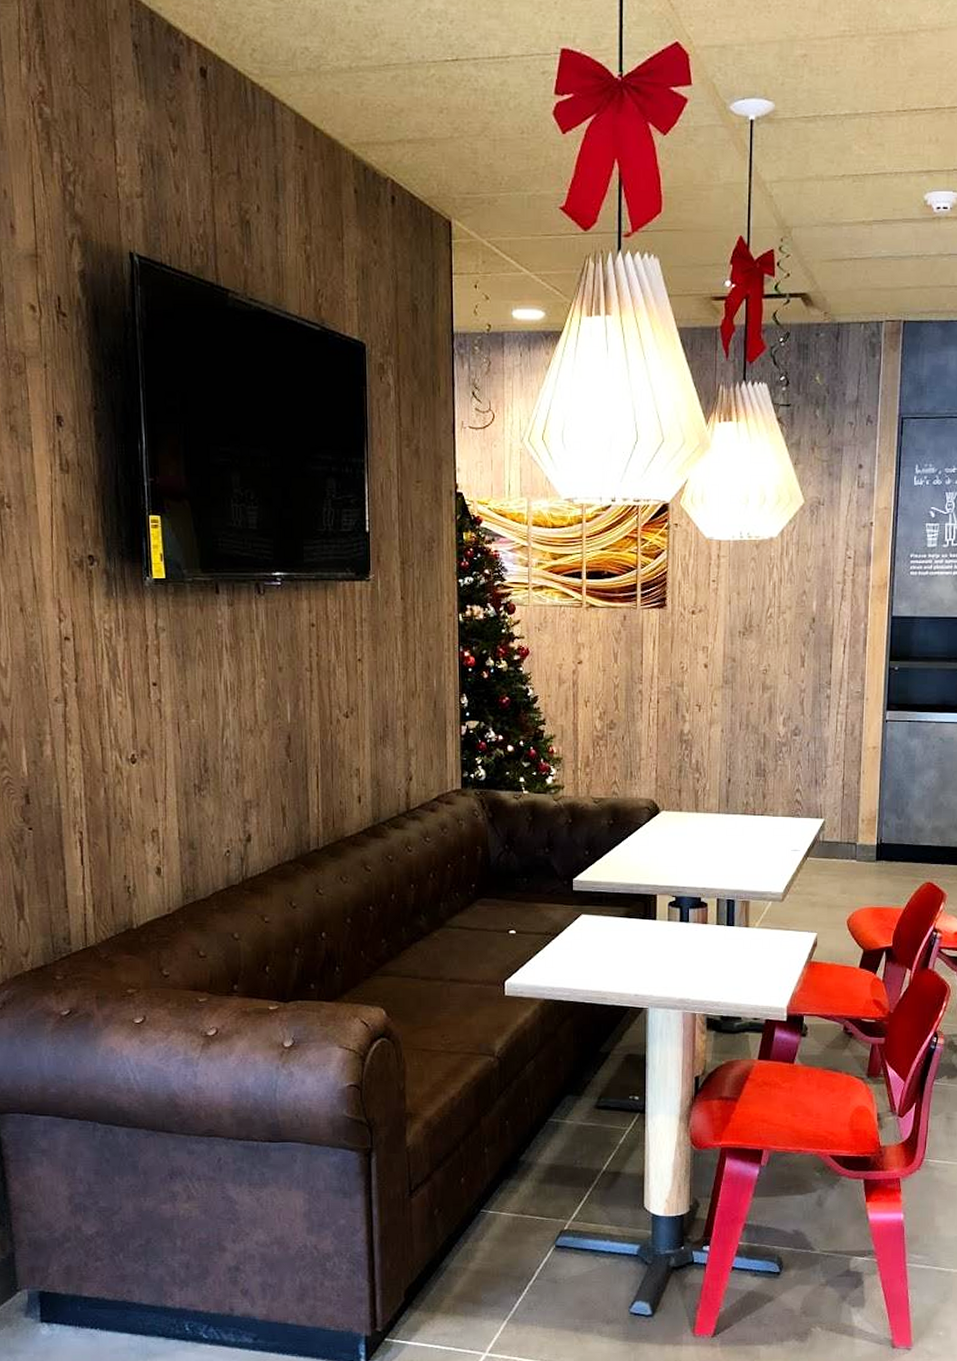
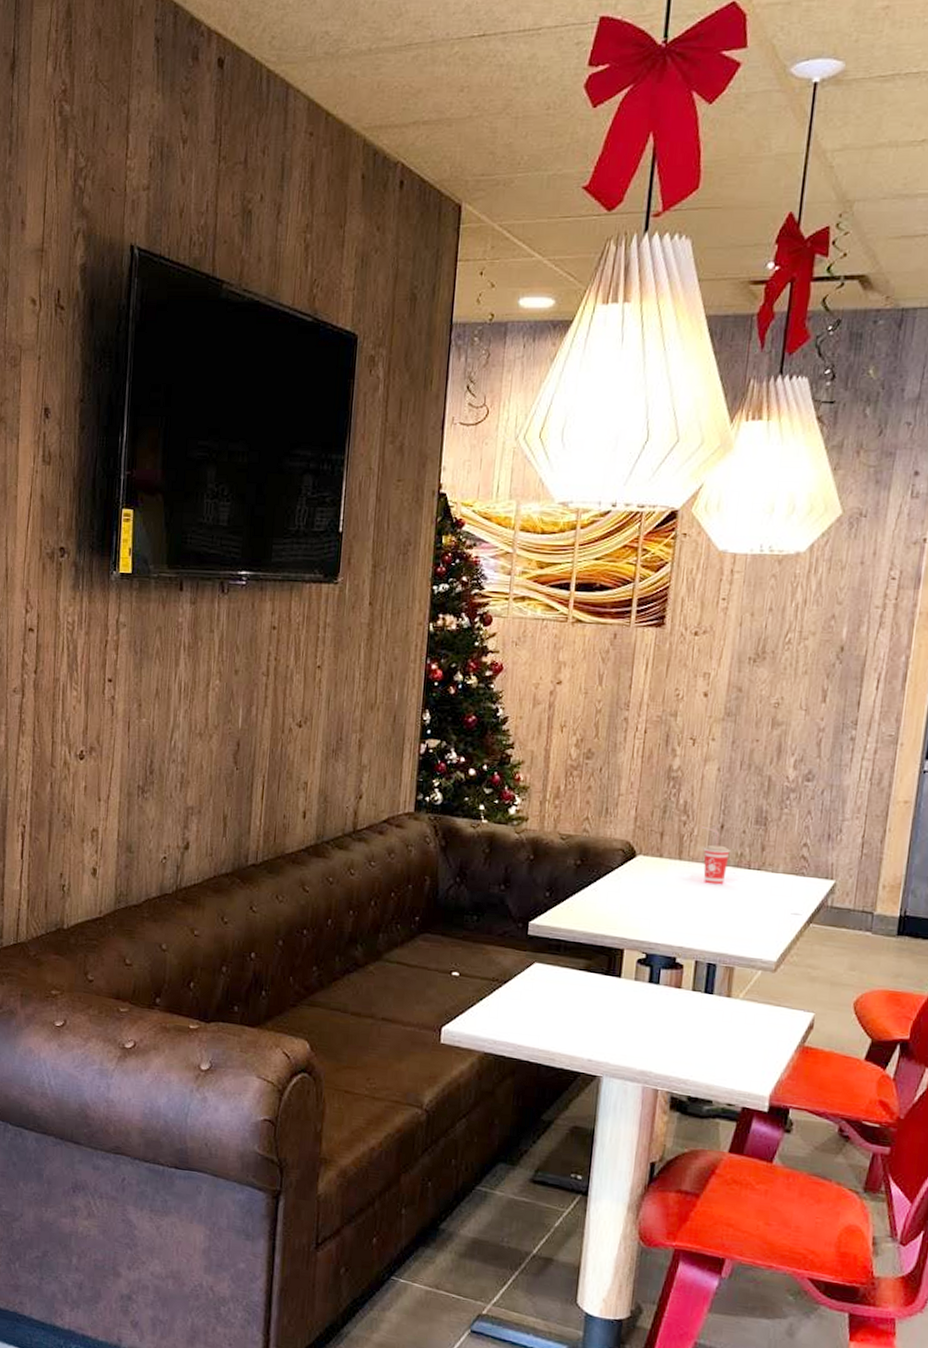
beverage cup: none [710,781,738,831] -> present [699,825,730,885]

